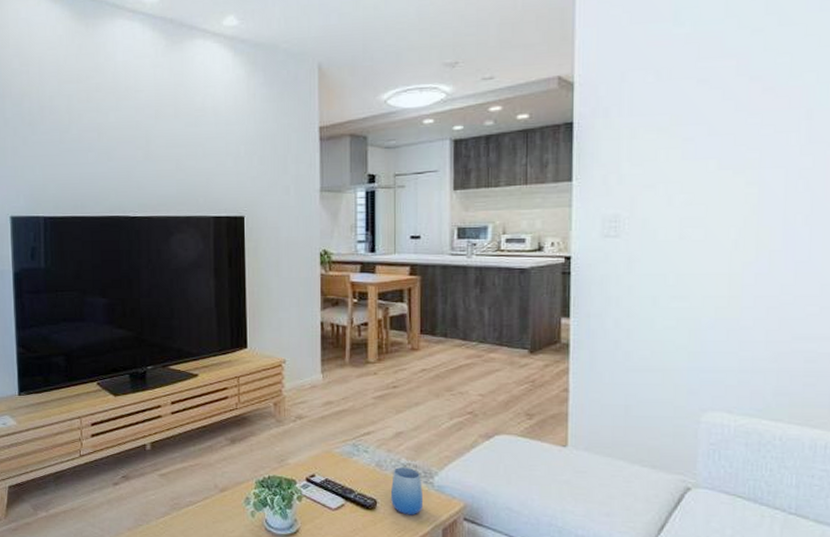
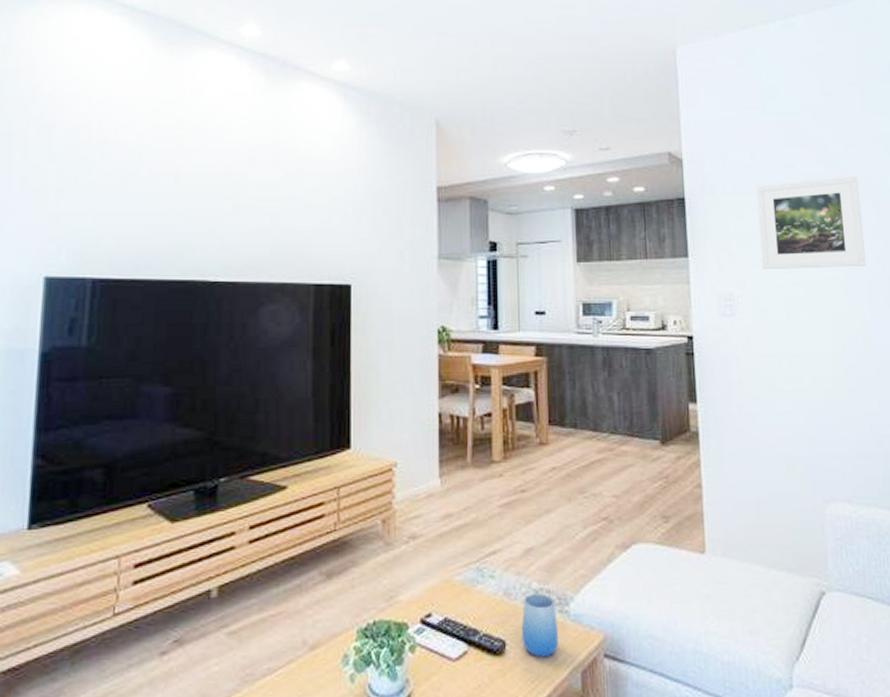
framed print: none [655,86,789,191] -> present [756,176,866,270]

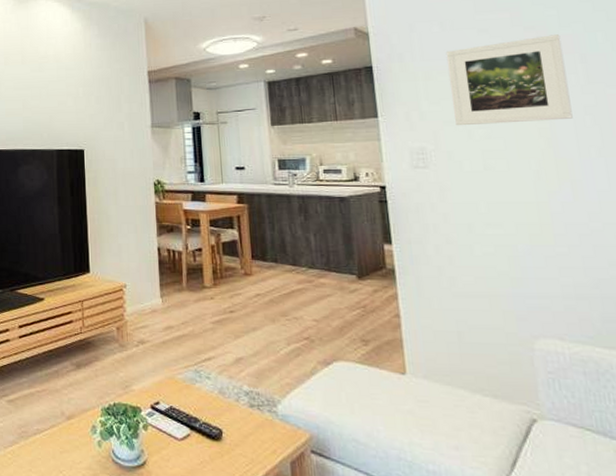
cup: present [521,594,559,658] -> none [235,395,270,447]

